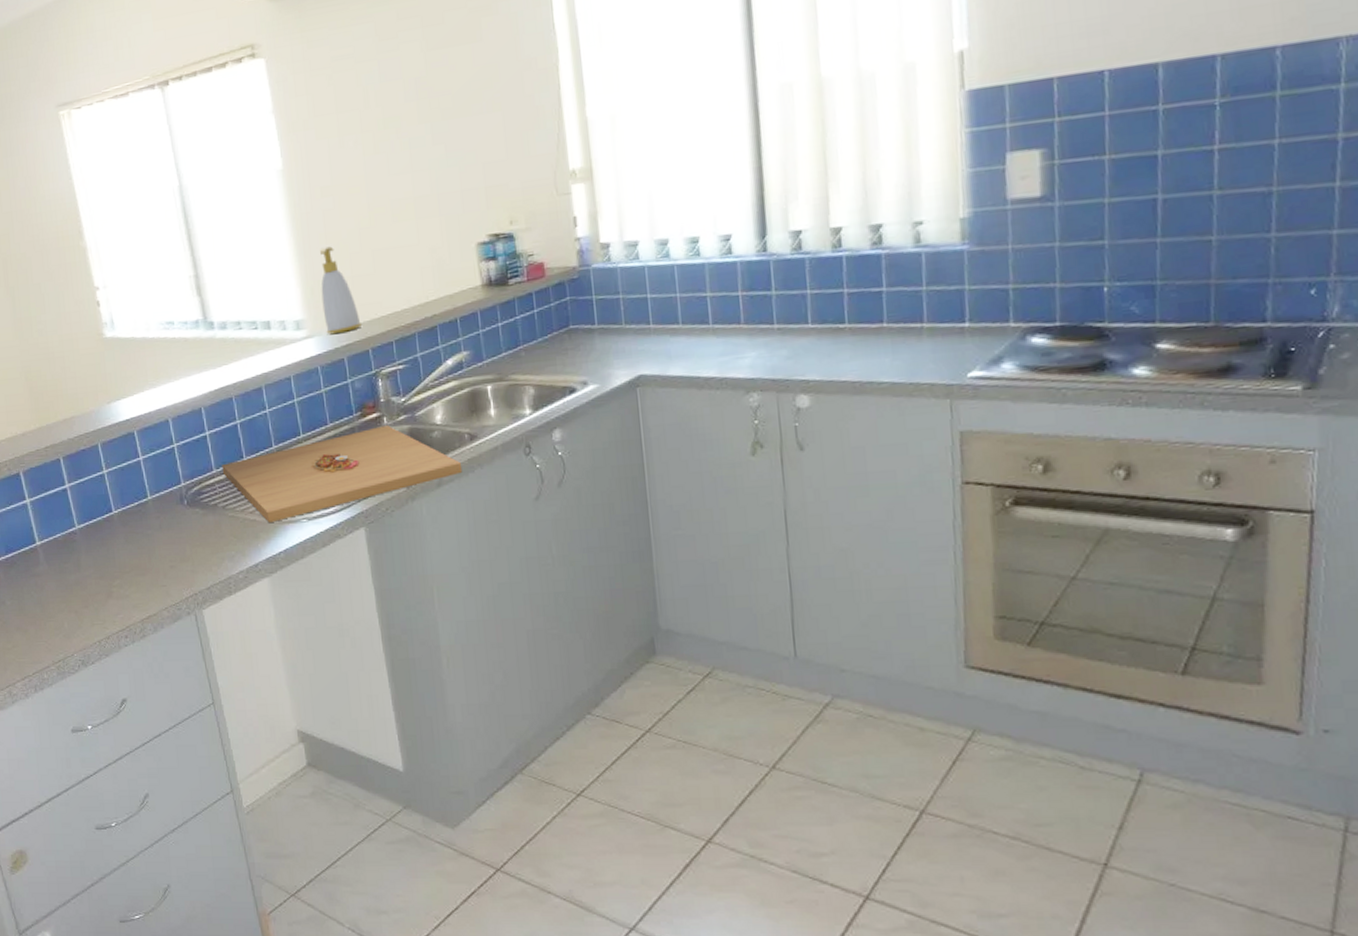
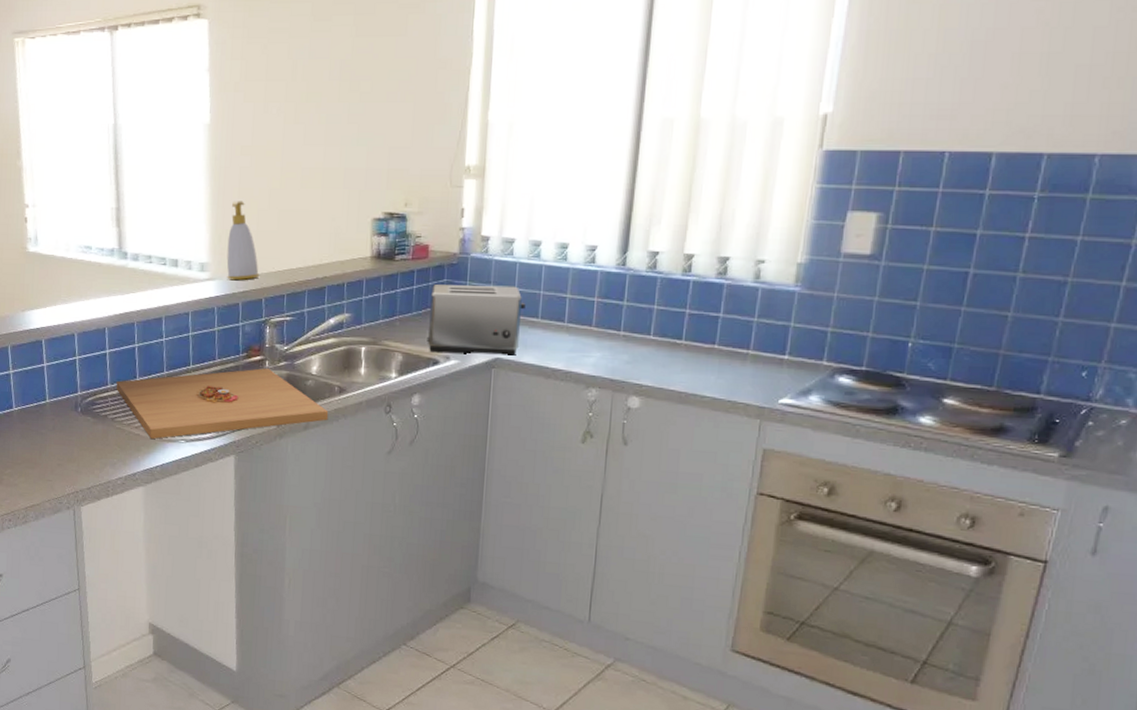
toaster: none [554,293,663,380] -> present [427,284,526,356]

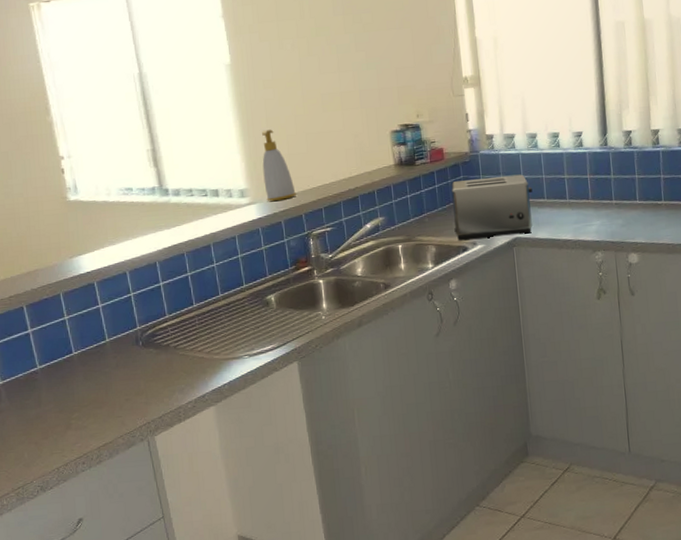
platter: present [116,368,329,439] -> none [174,277,379,359]

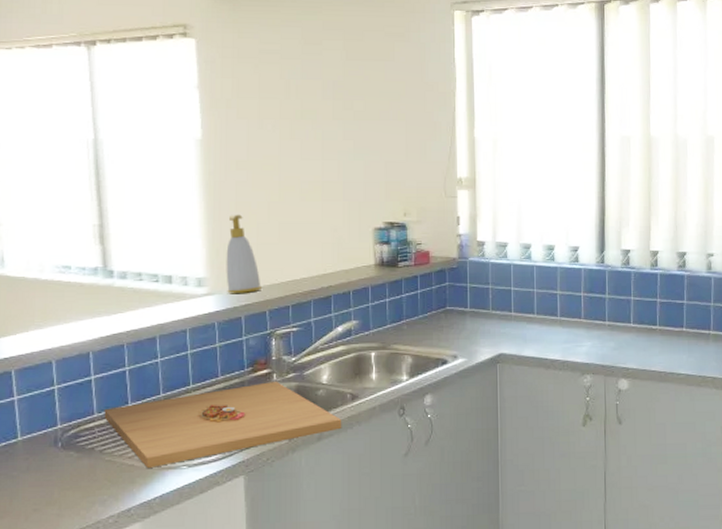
platter: none [174,277,379,359] -> present [104,382,342,468]
toaster: present [451,174,533,241] -> none [434,286,522,353]

